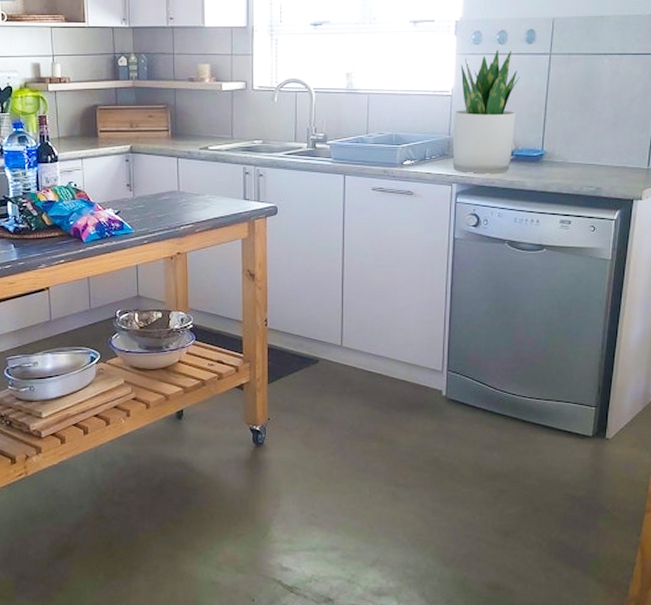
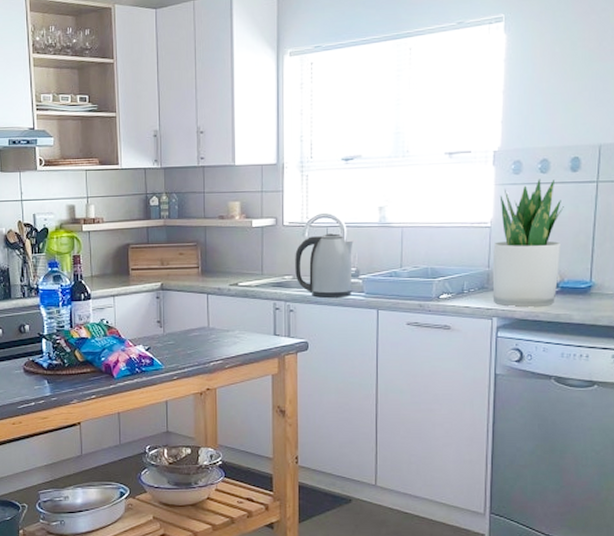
kettle: none [265,98,322,164] -> present [295,233,353,299]

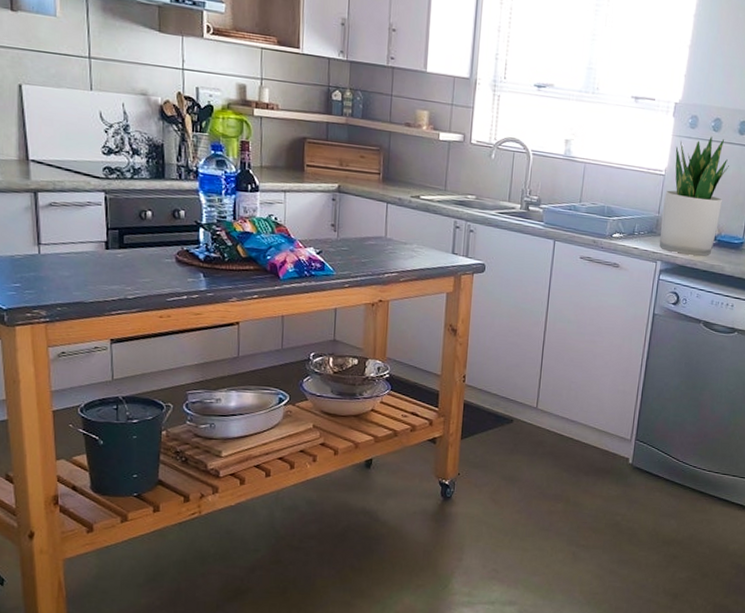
kettle: present [295,233,353,299] -> none [478,158,538,225]

